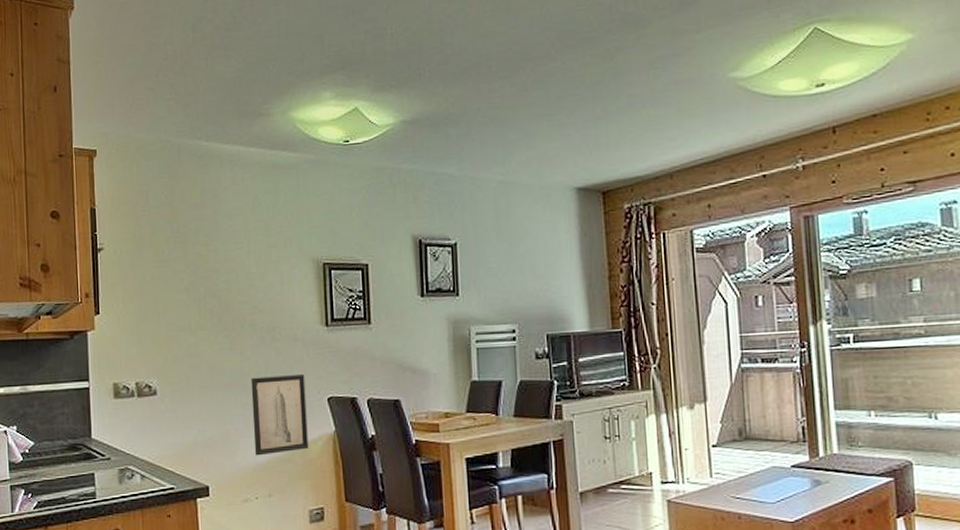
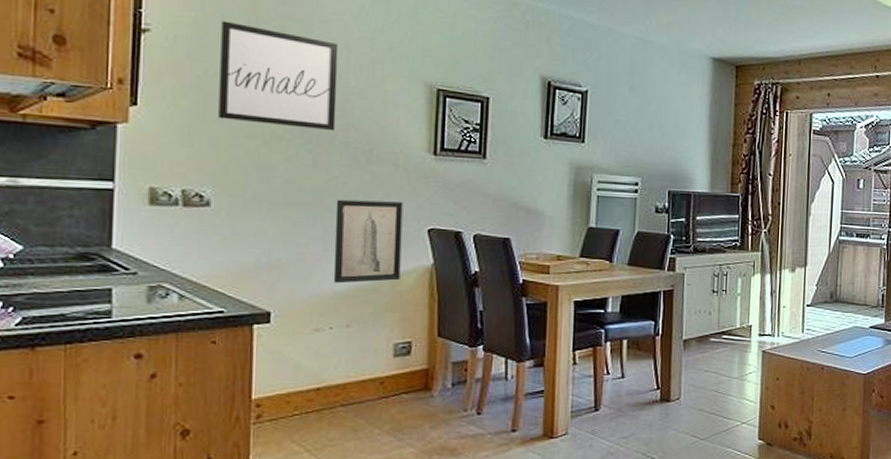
wall art: none [152,230,244,317] -> present [218,20,339,132]

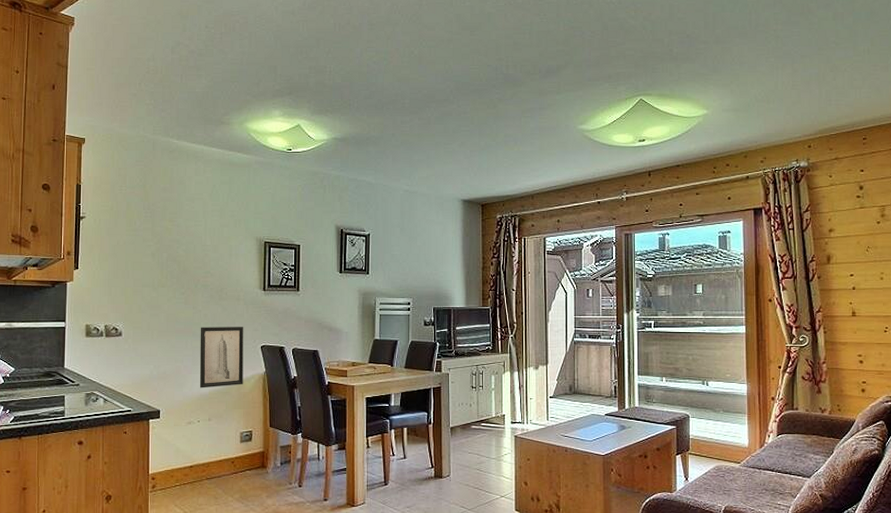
wall art: present [218,20,339,132] -> none [126,206,199,278]

